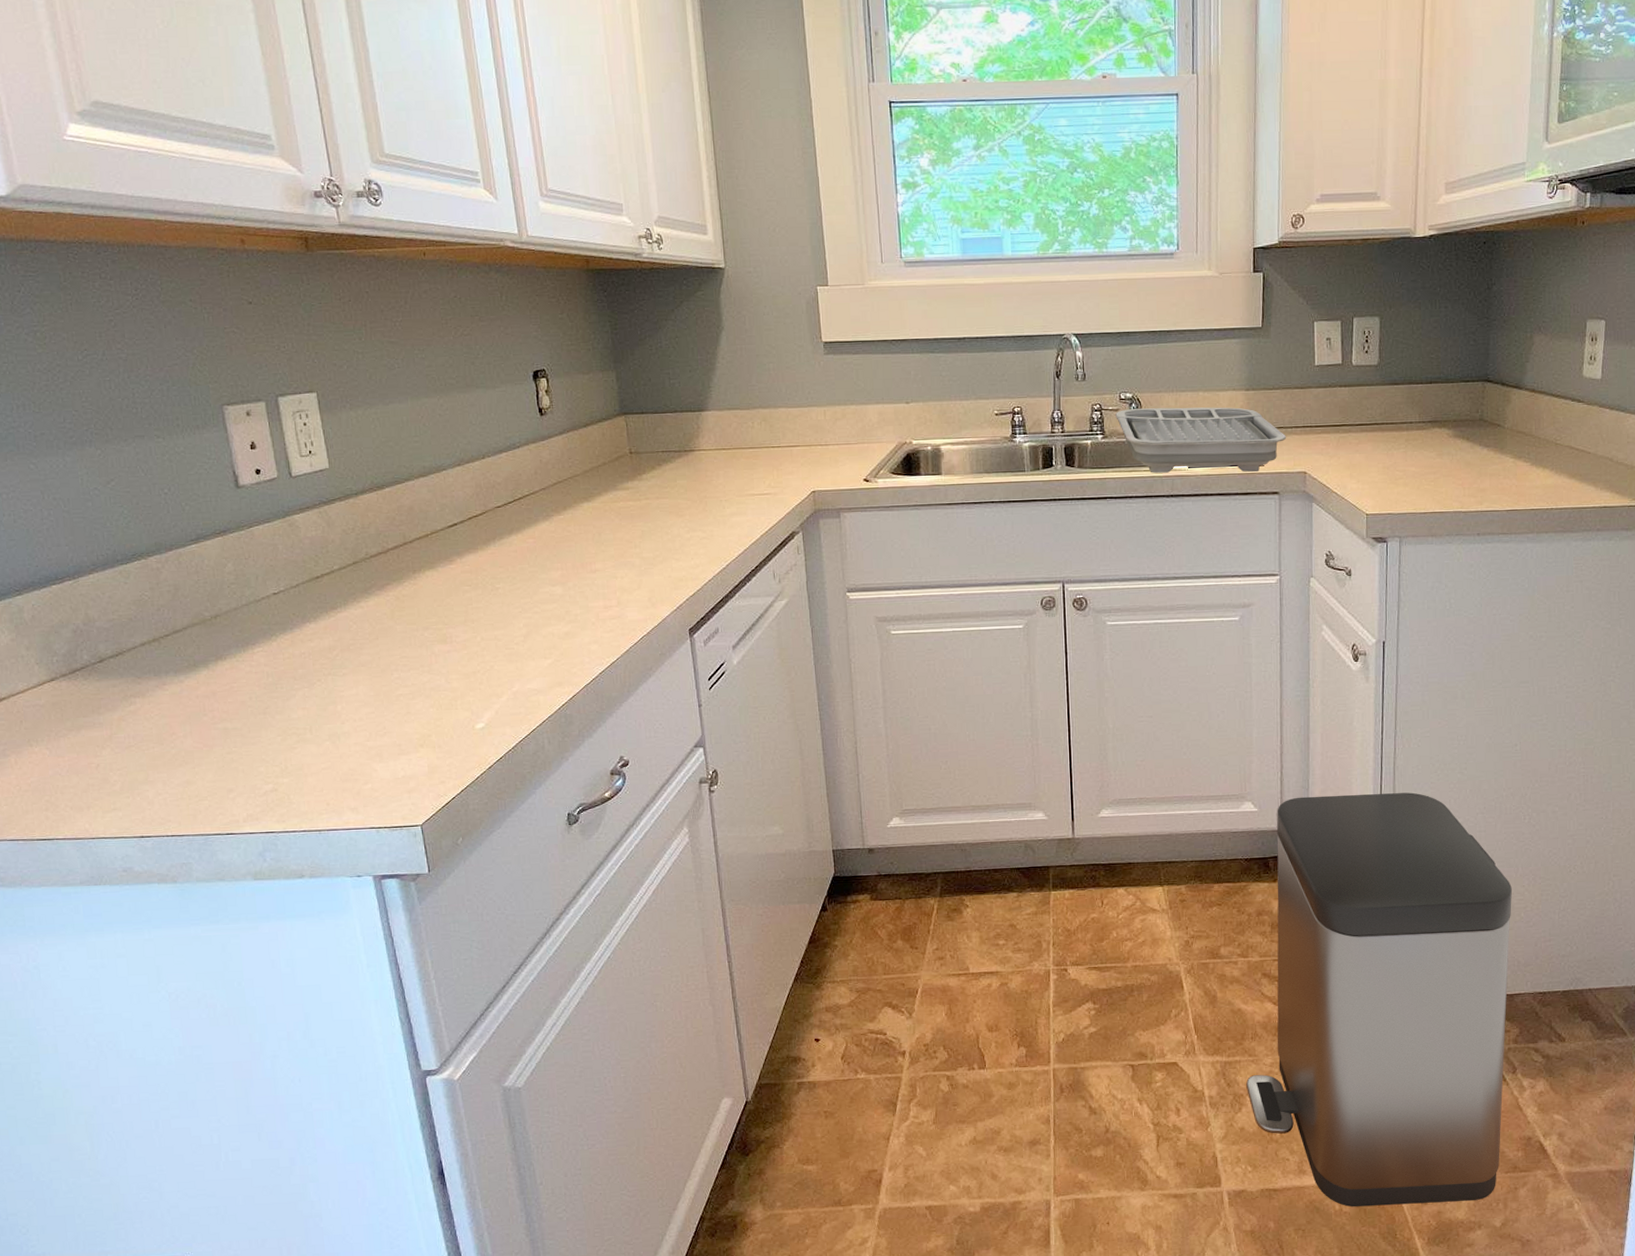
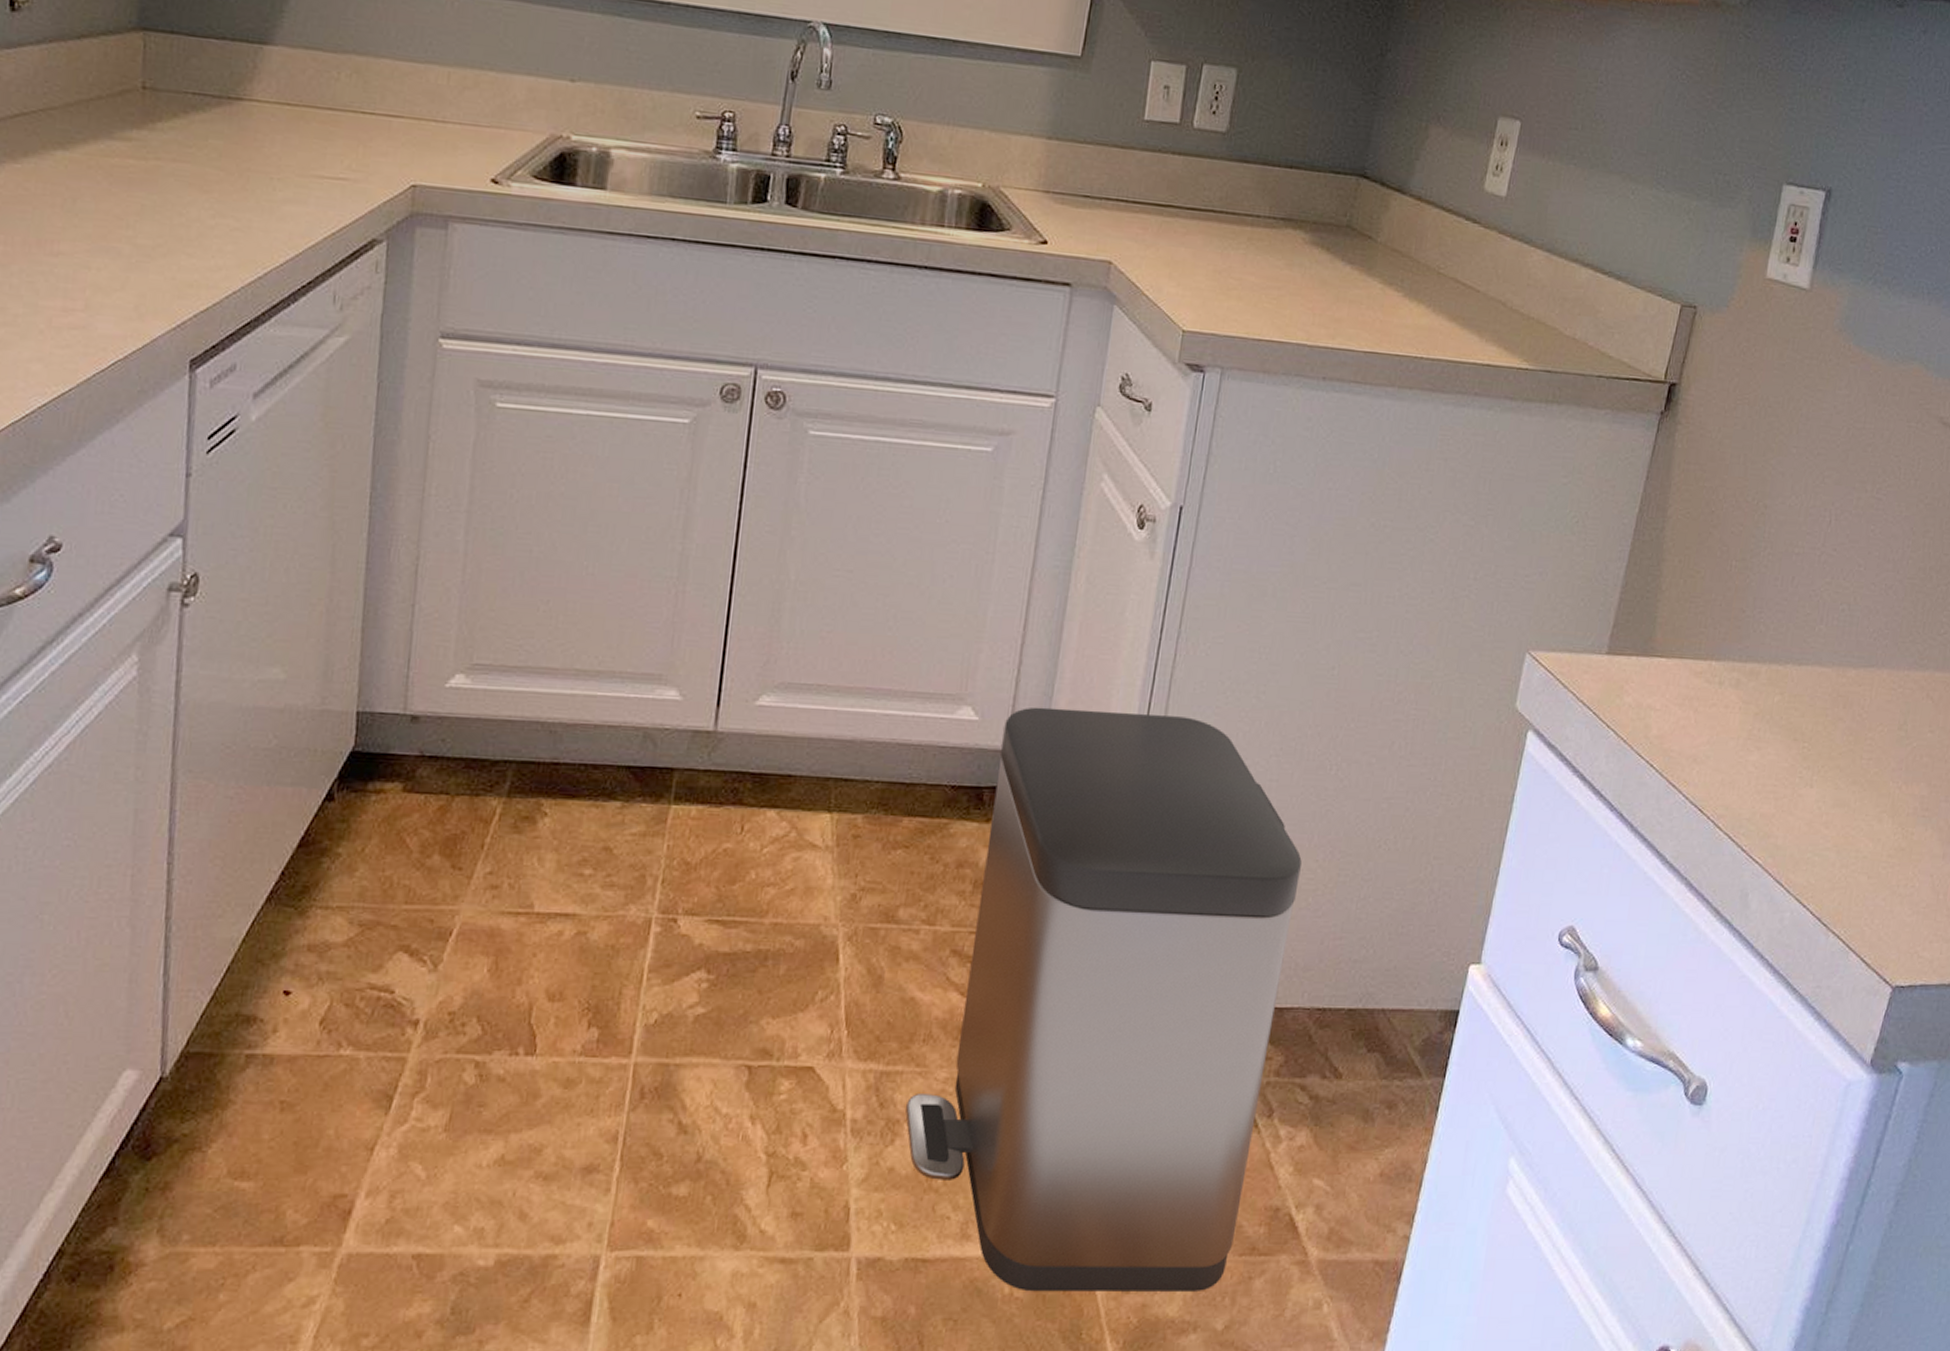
dish rack: present [1115,407,1287,473] -> none [865,138,1093,253]

